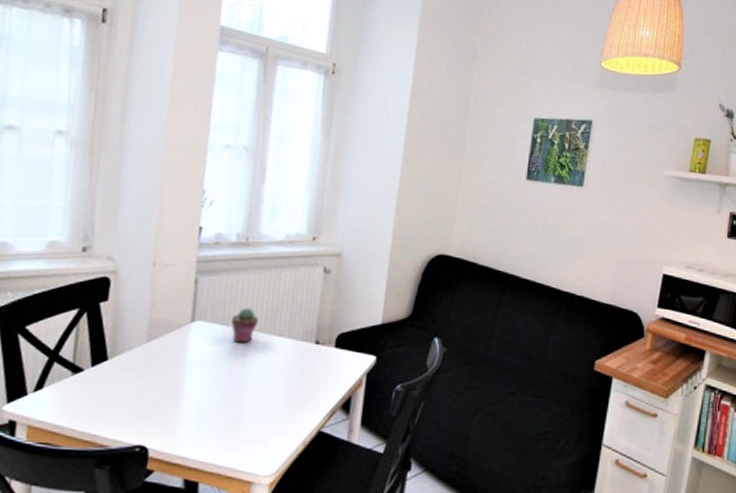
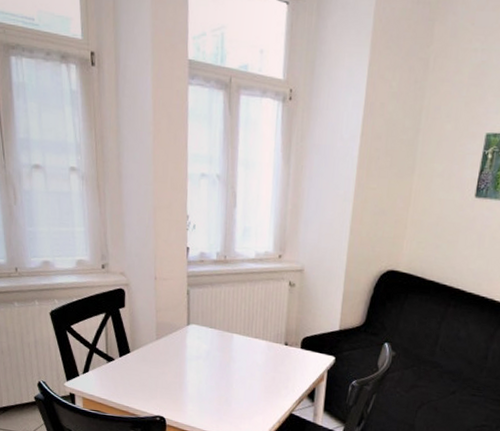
potted succulent: present [230,307,259,343] -> none [217,314,239,343]

